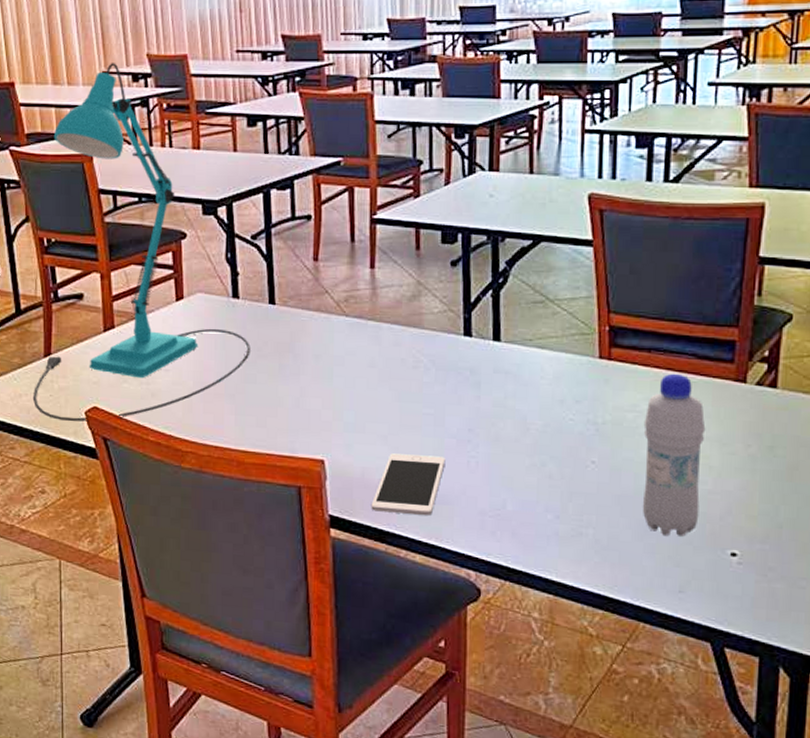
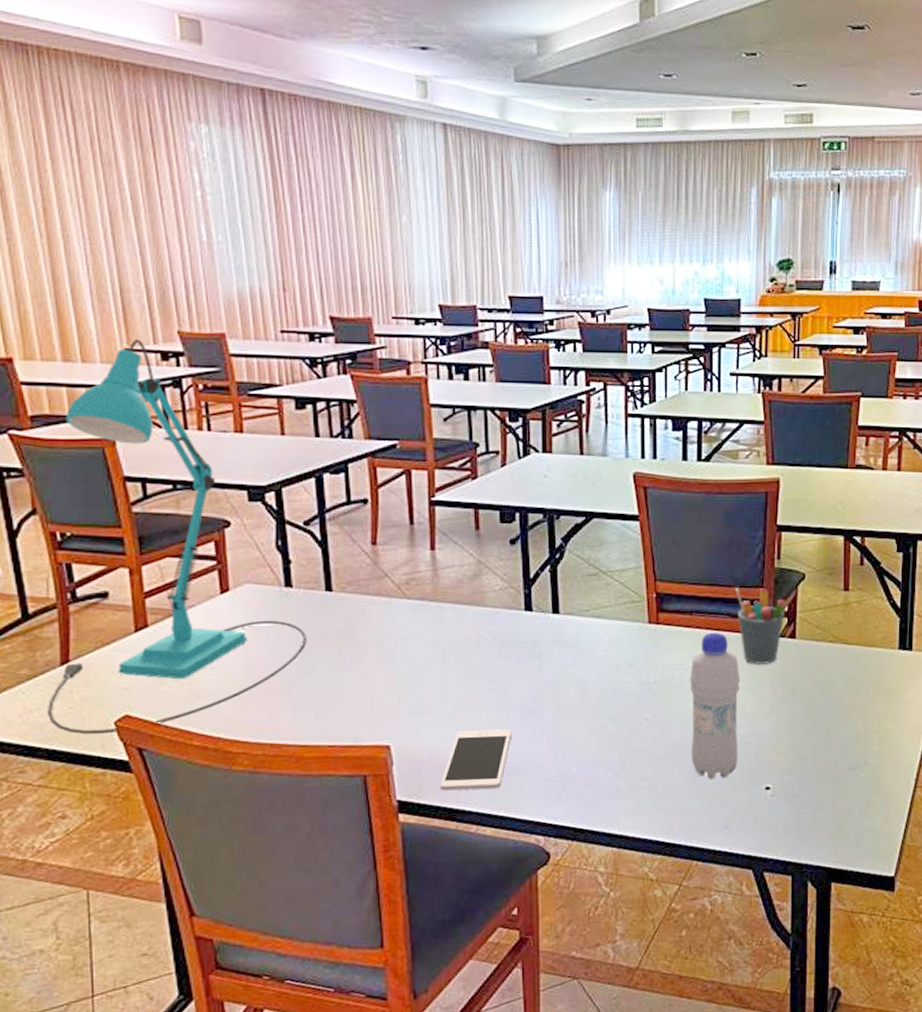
pen holder: none [704,326,767,415] -> present [735,588,786,664]

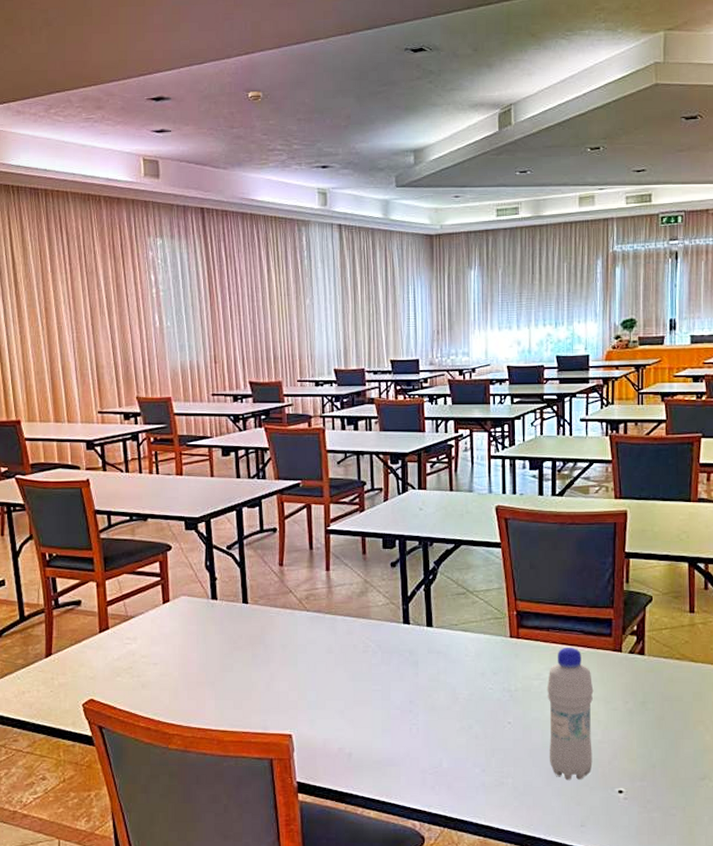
desk lamp: present [47,340,307,735] -> none [34,404,227,714]
cell phone: present [439,729,512,791] -> none [332,725,392,777]
pen holder: present [735,588,786,664] -> none [588,608,635,677]

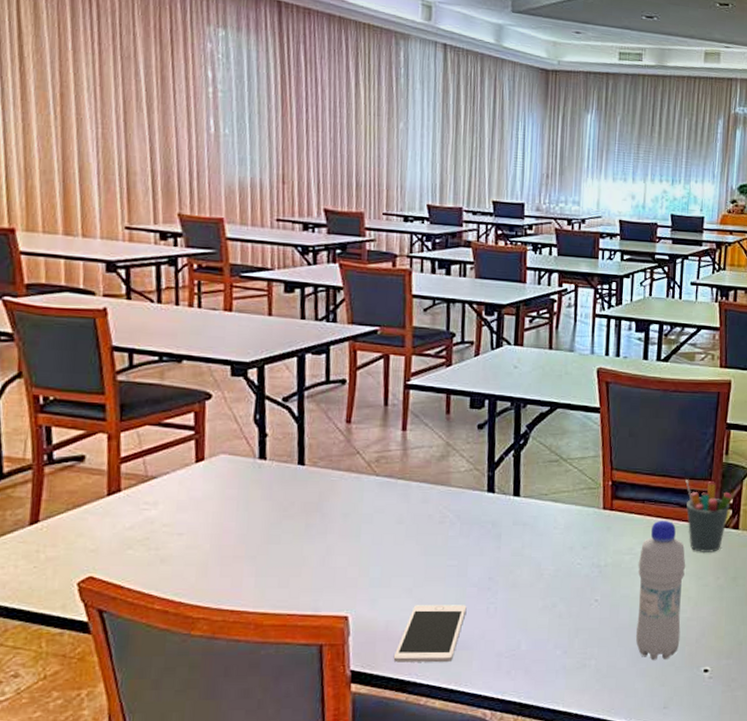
cell phone: none [332,725,392,777] -> present [393,605,467,663]
pen holder: none [588,608,635,677] -> present [685,480,732,552]

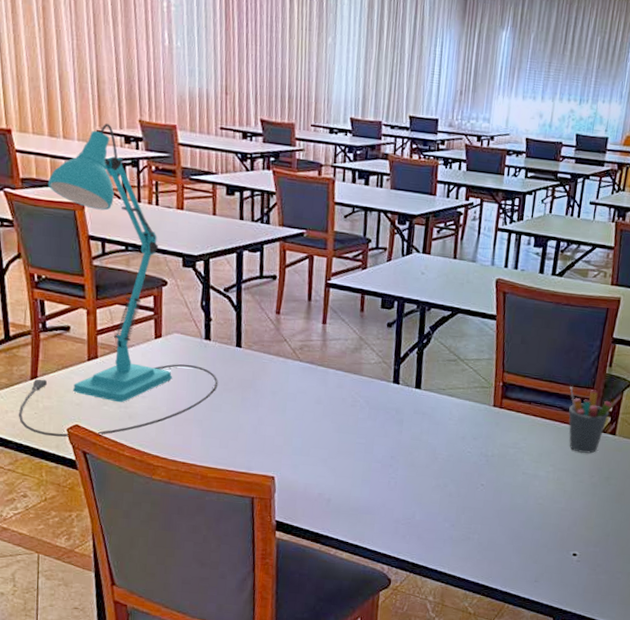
desk lamp: none [10,219,276,595] -> present [18,123,218,437]
cell phone: present [393,605,467,663] -> none [310,473,372,523]
bottle: present [635,520,686,661] -> none [514,420,565,541]

